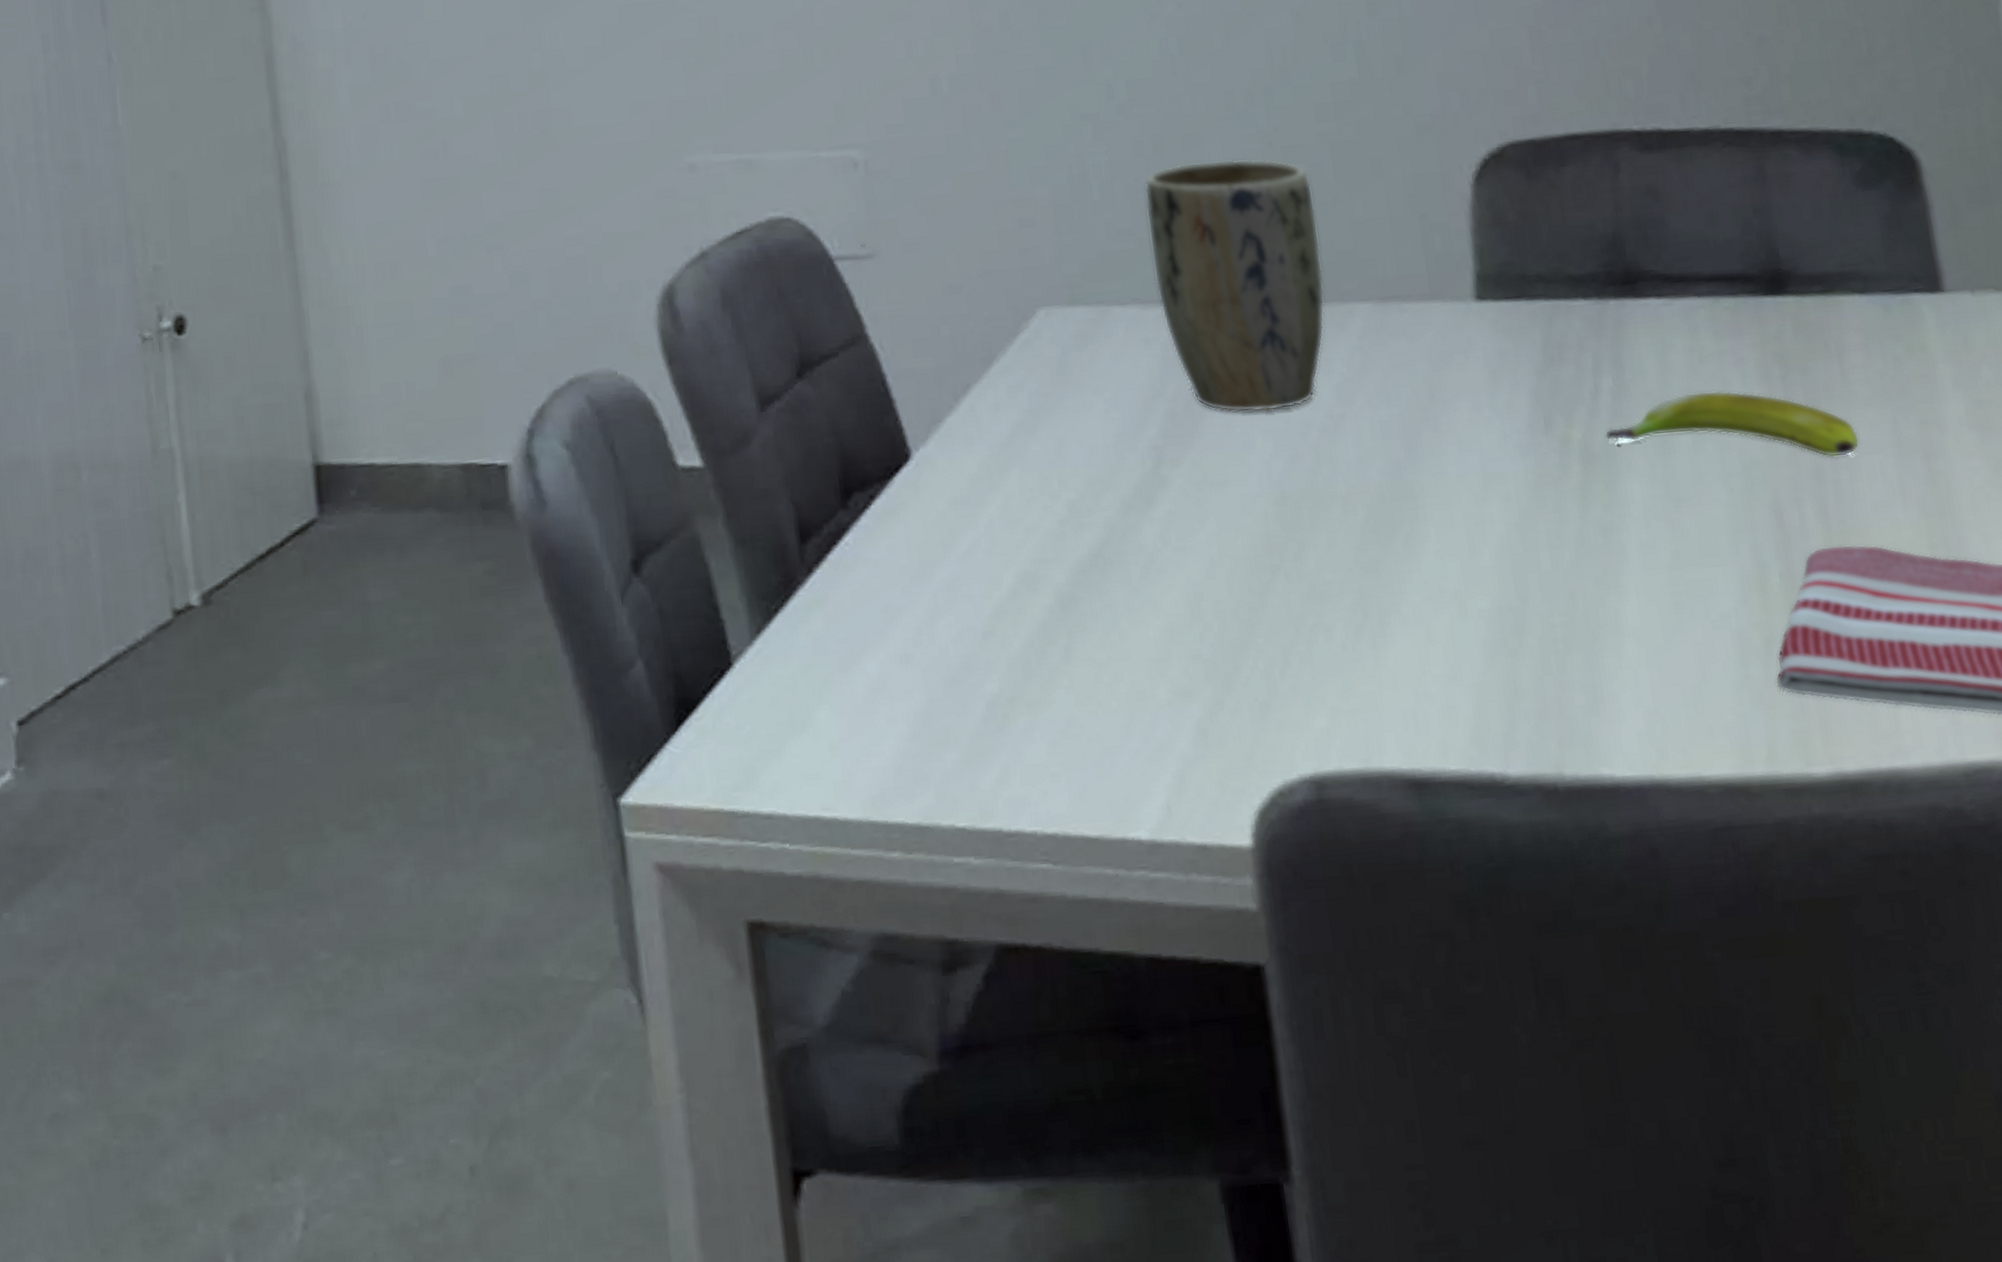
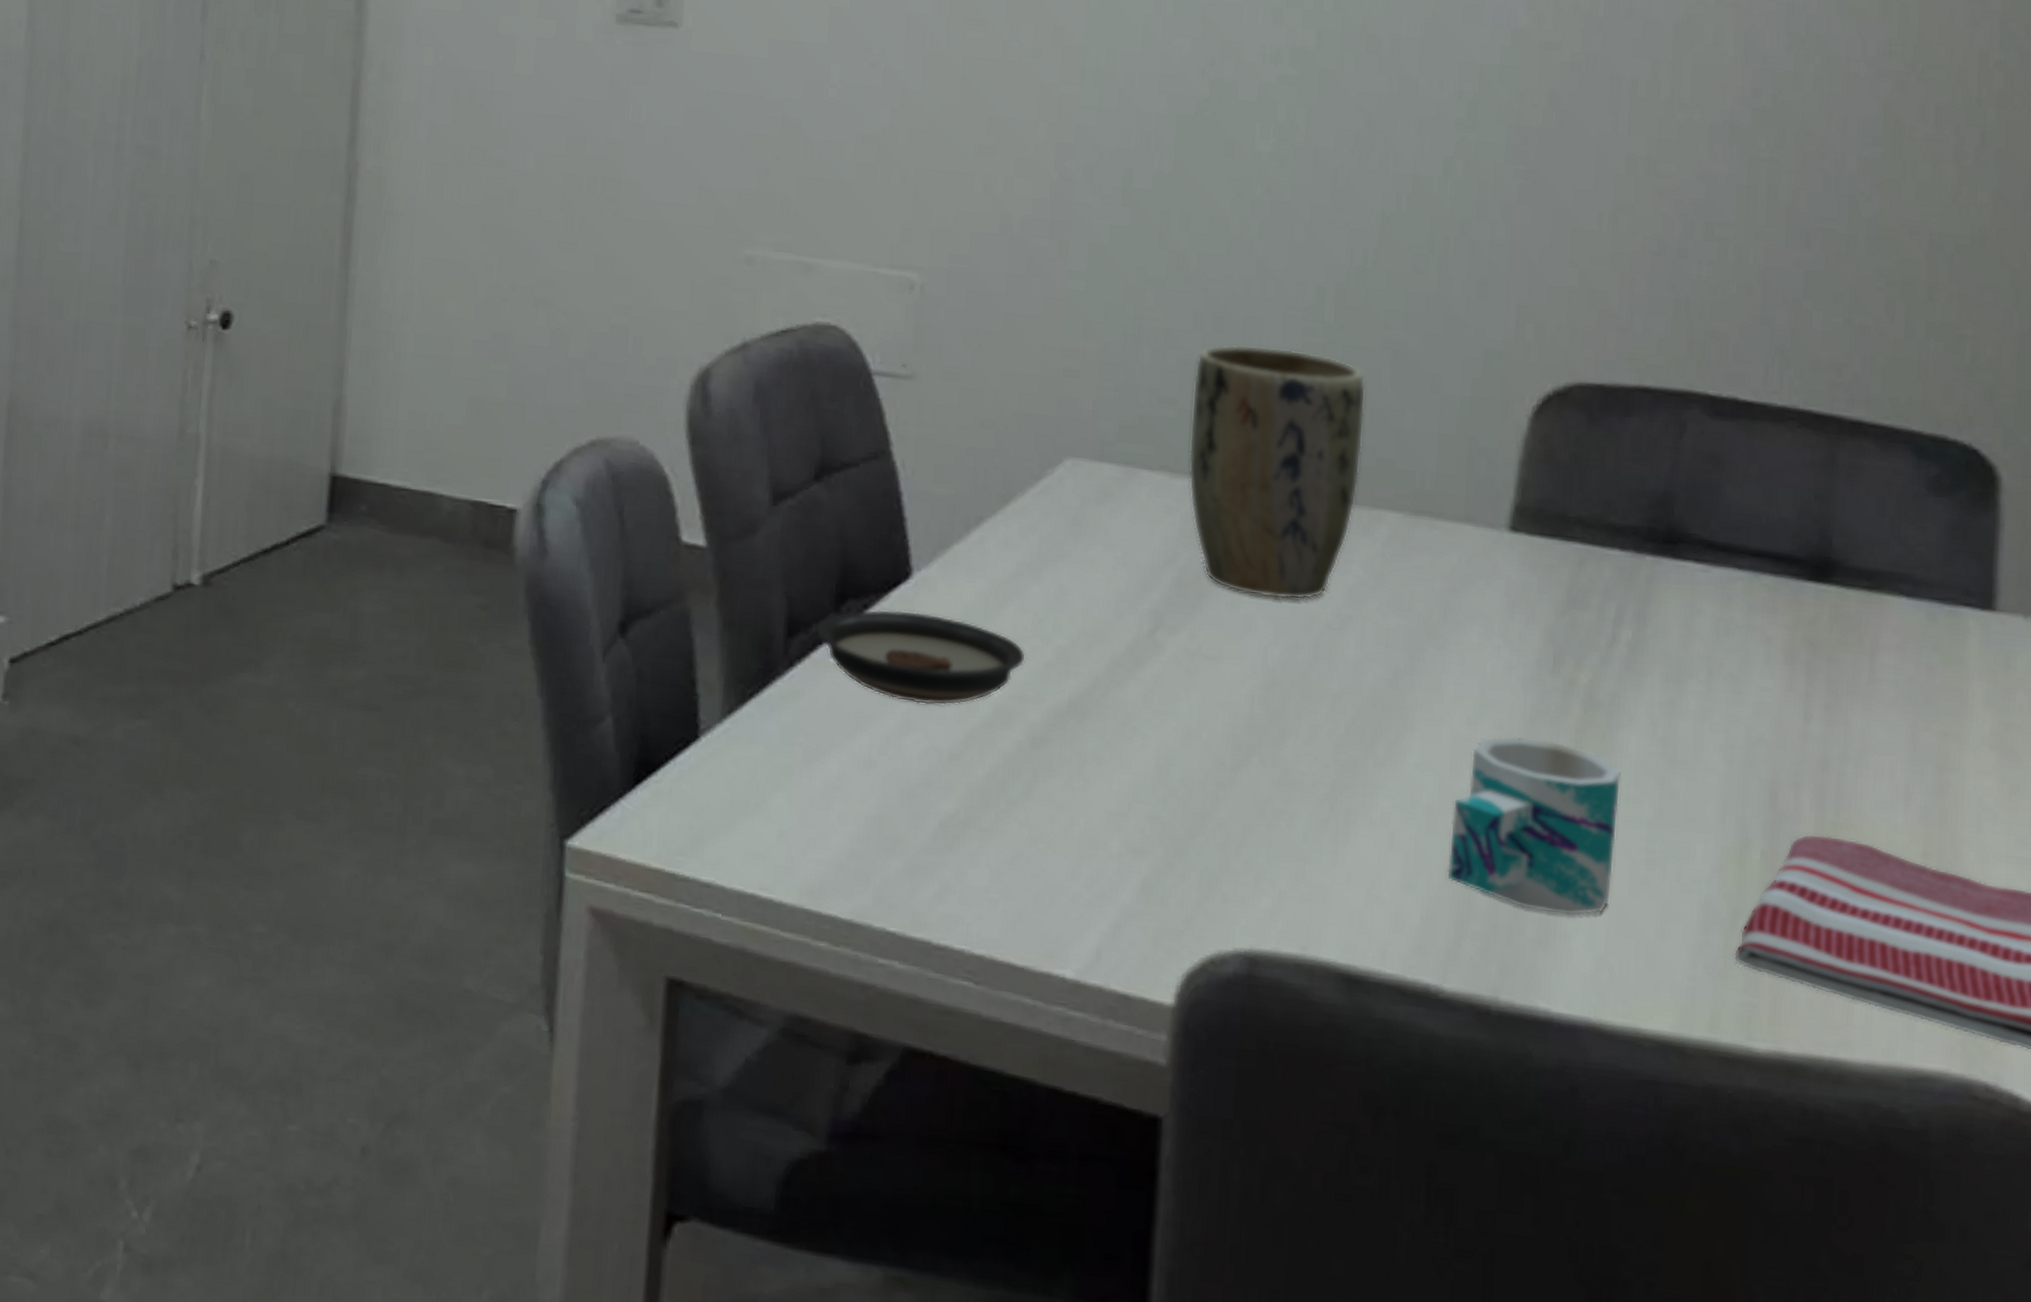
saucer: none [827,491,1039,587] -> present [815,609,1026,706]
mug: none [1479,502,1648,678] -> present [1448,736,1622,916]
banana: present [1604,390,1860,458] -> none [1612,660,1874,752]

